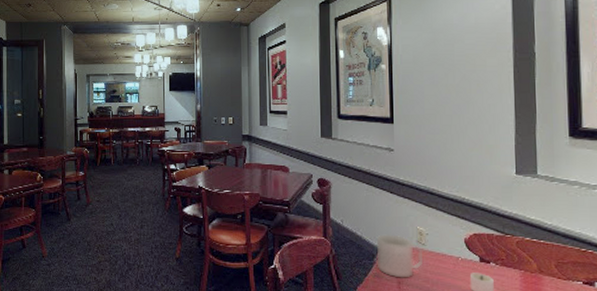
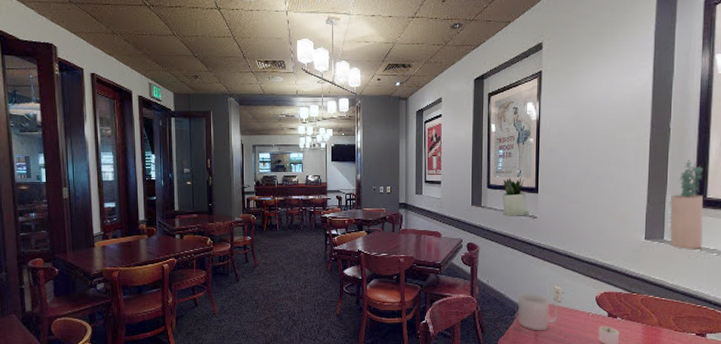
planter: none [353,106,385,149] -> present [501,177,530,216]
vase: none [541,86,582,186] -> present [669,160,704,250]

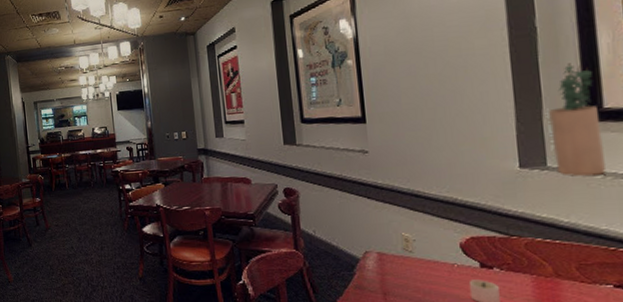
planter: present [501,177,530,216] -> none [319,106,358,154]
mug: present [517,293,559,331] -> none [356,242,411,289]

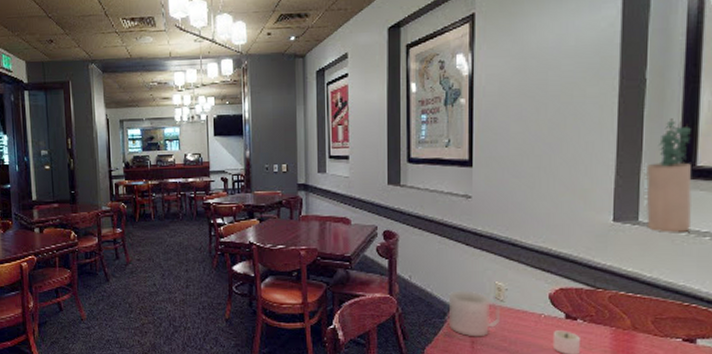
mug: none [356,242,411,289] -> present [448,290,501,337]

